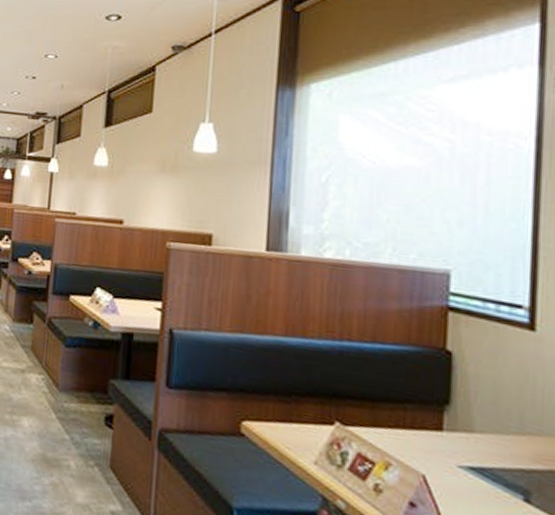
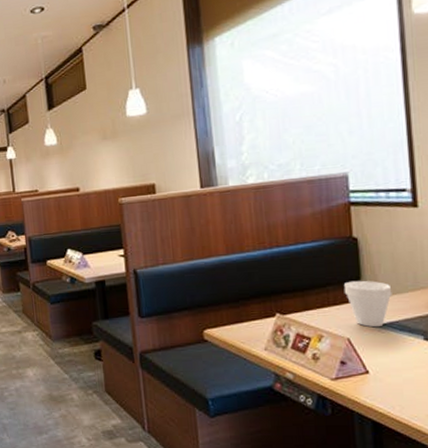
cup: none [426,403,489,471] -> present [343,280,392,328]

